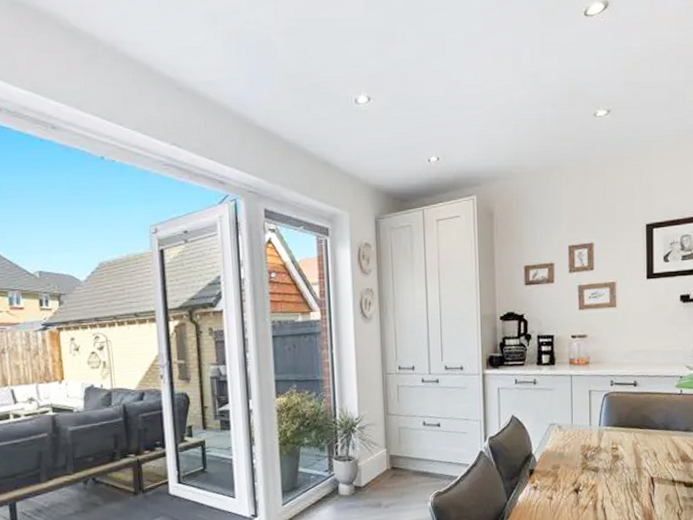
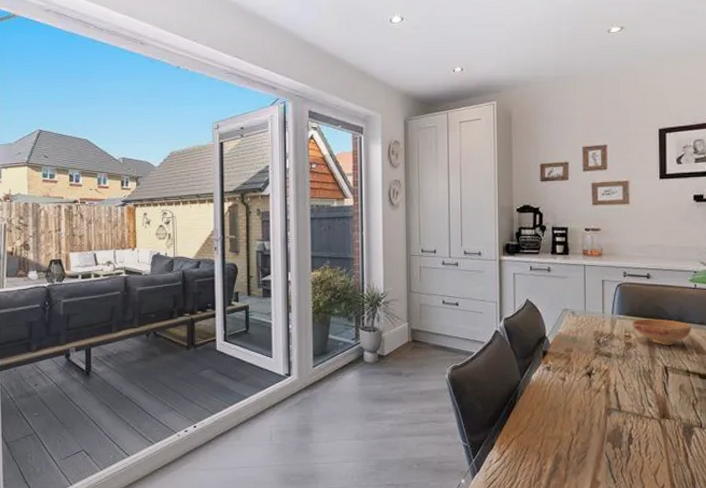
bowl: none [619,428,678,456] -> present [632,319,692,345]

